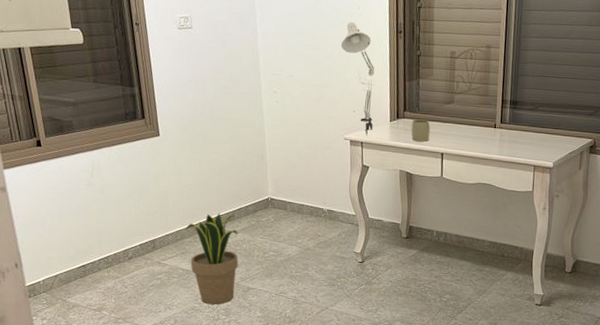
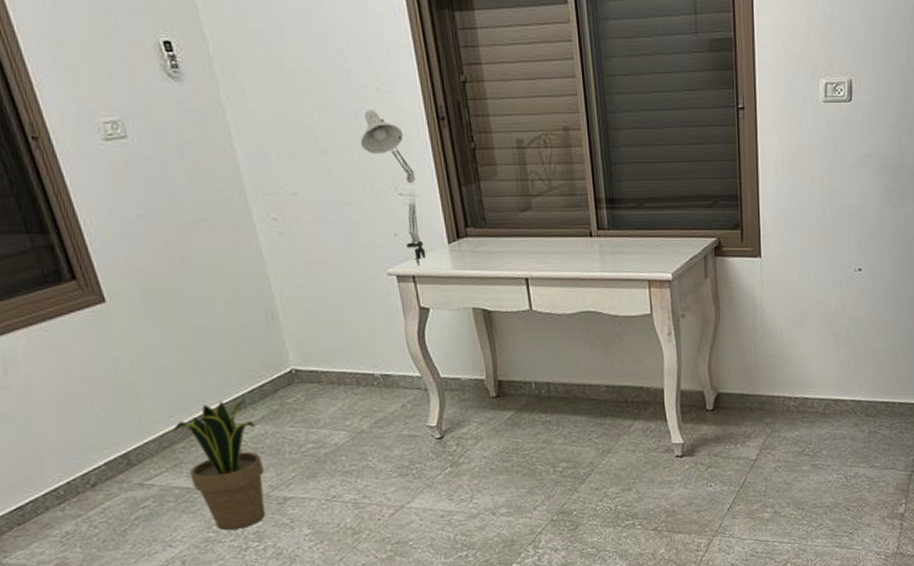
mug: present [411,119,430,142] -> none [478,236,506,266]

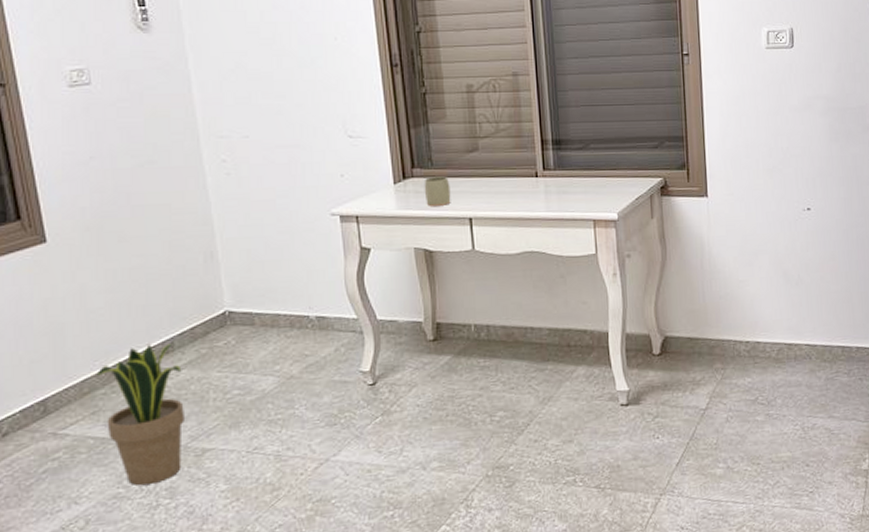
desk lamp: present [360,110,427,267] -> none [314,58,371,207]
mug: none [478,236,506,266] -> present [424,176,451,206]

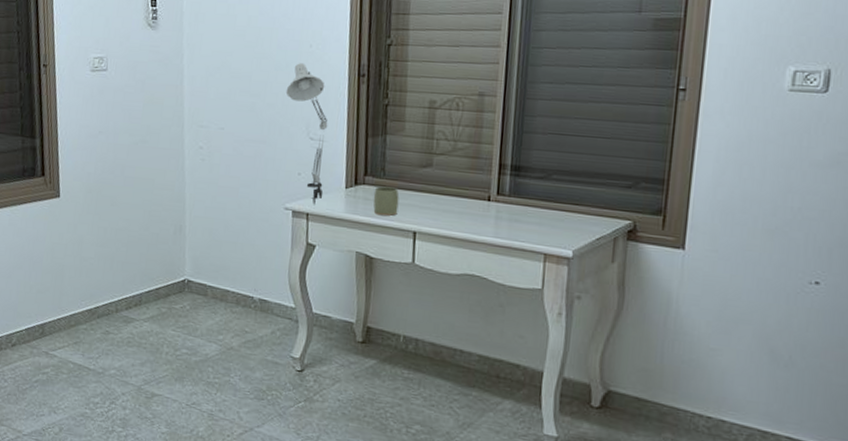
potted plant: present [96,342,184,486] -> none [81,295,145,413]
desk lamp: none [314,58,371,207] -> present [285,63,328,206]

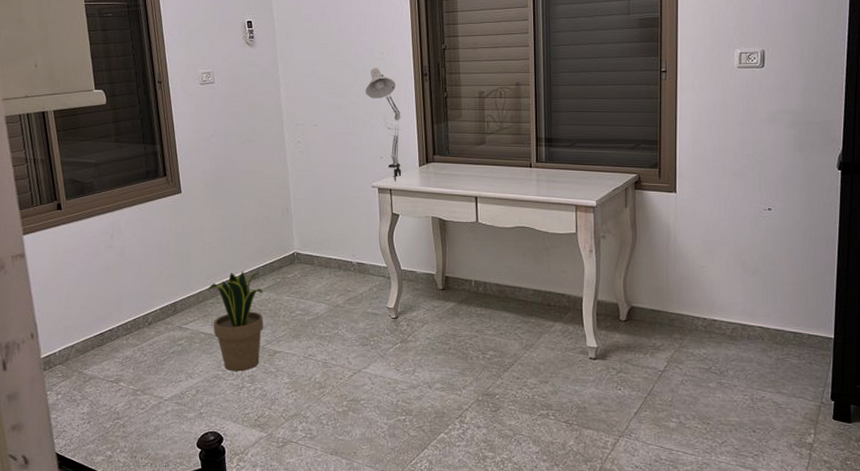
potted plant: none [81,295,145,413] -> present [208,271,263,372]
mug: present [373,186,400,216] -> none [441,162,462,185]

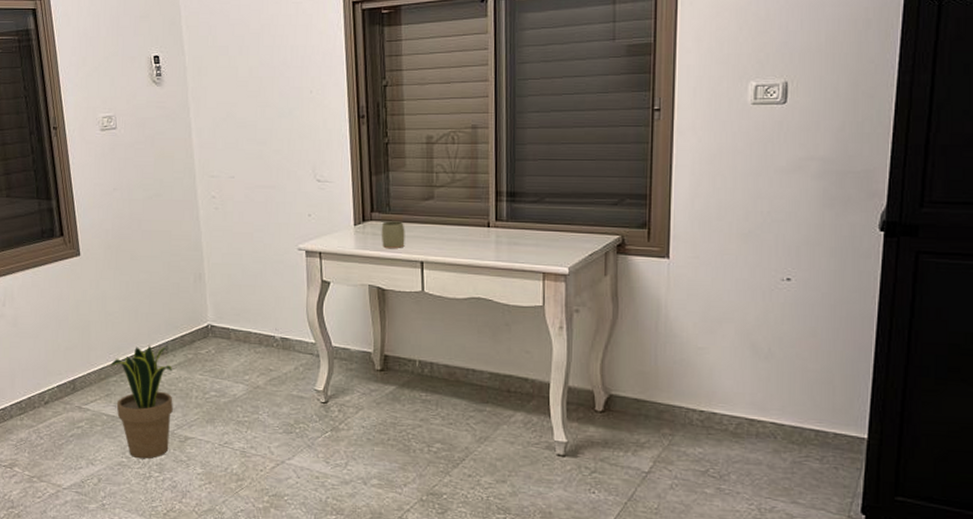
desk lamp: present [365,68,402,183] -> none [290,109,334,245]
mug: none [441,162,462,185] -> present [381,221,405,248]

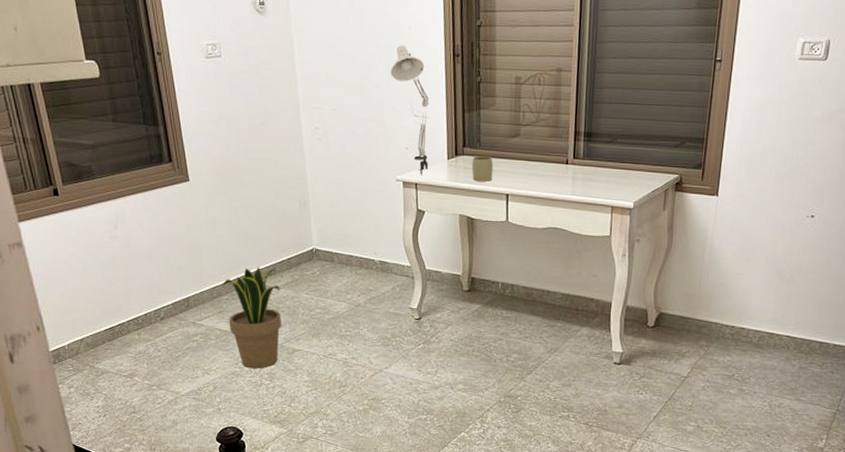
desk lamp: none [290,109,334,245] -> present [390,45,429,177]

